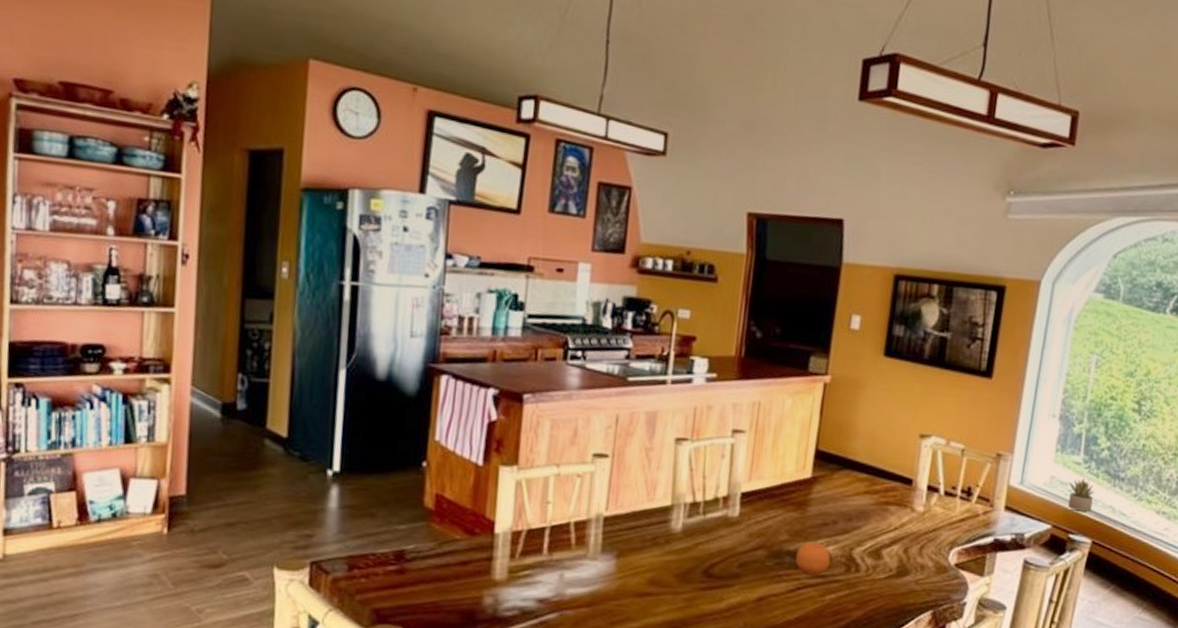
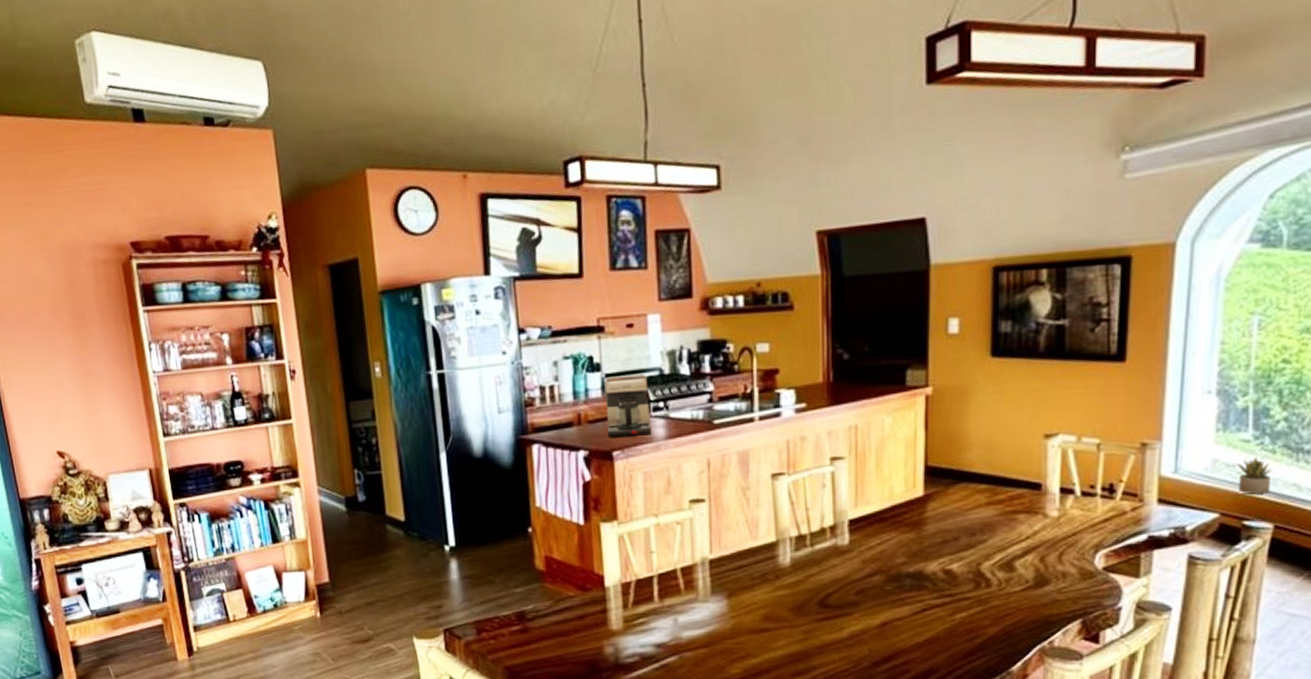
coffee maker: none [522,317,570,383] -> present [604,374,652,437]
fruit: present [796,541,831,577] -> none [917,561,956,596]

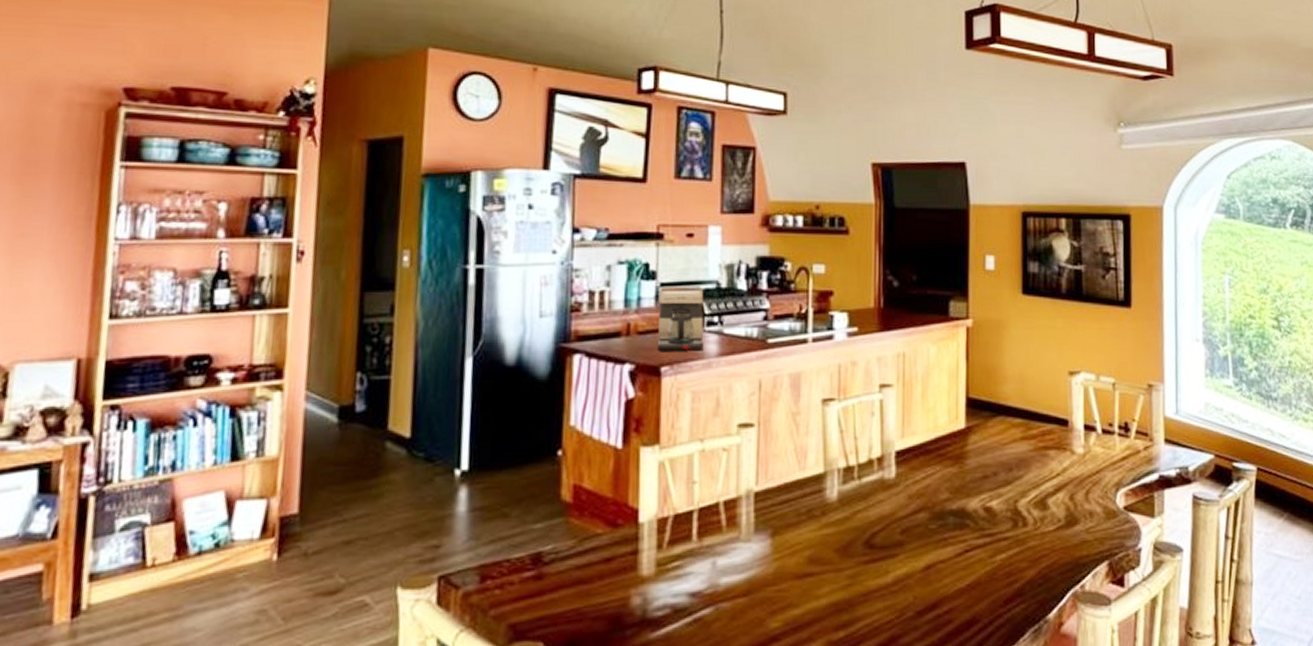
succulent plant: present [1237,457,1273,495] -> none [1223,402,1251,438]

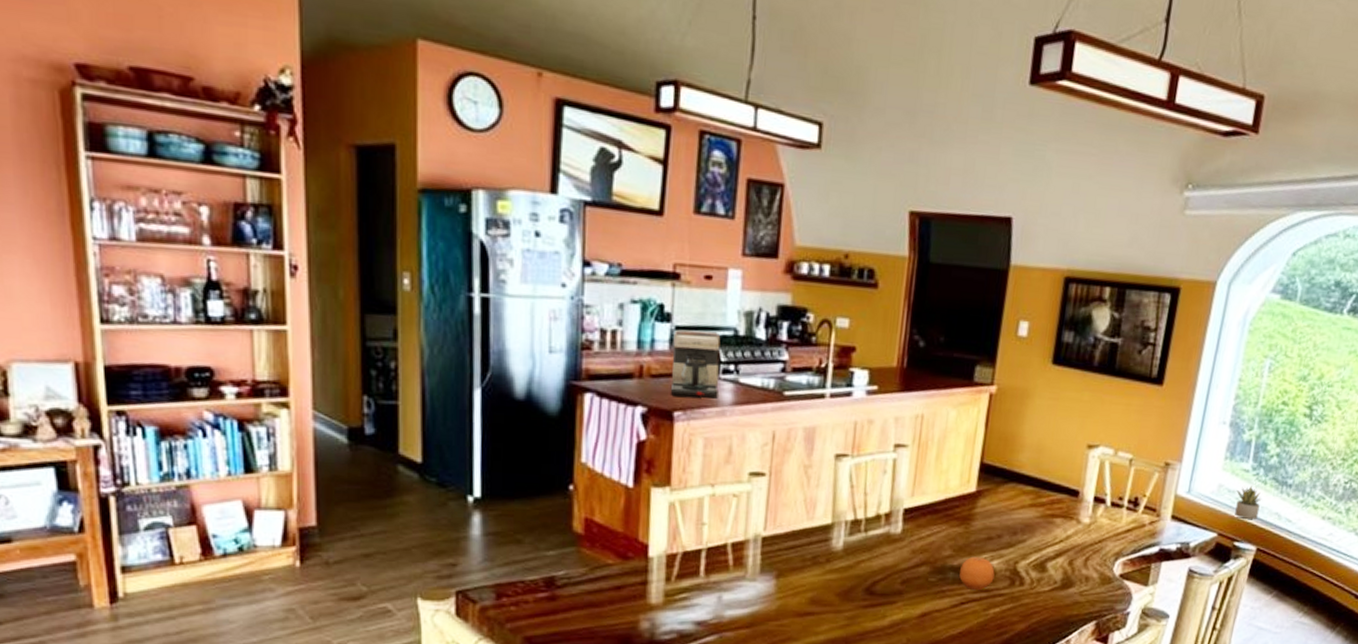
fruit: none [960,497,996,536] -> present [959,556,995,591]
succulent plant: none [1223,402,1251,438] -> present [1235,486,1262,521]

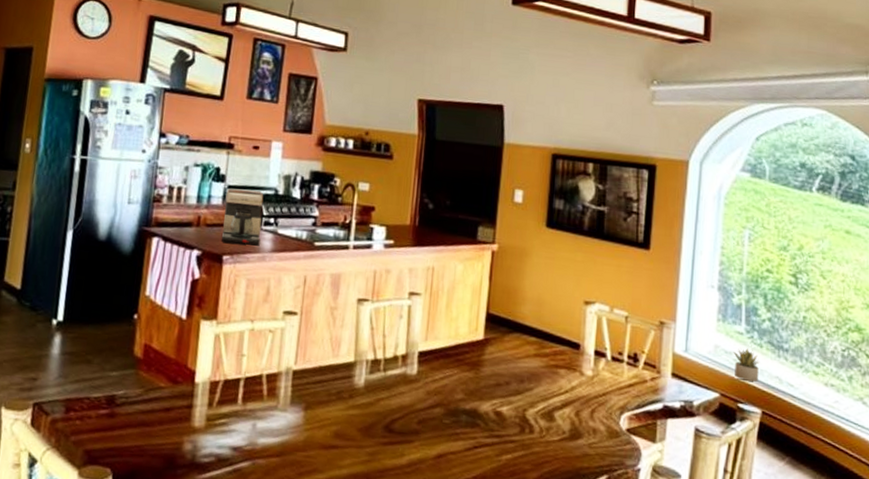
fruit: present [959,556,995,591] -> none [472,401,505,436]

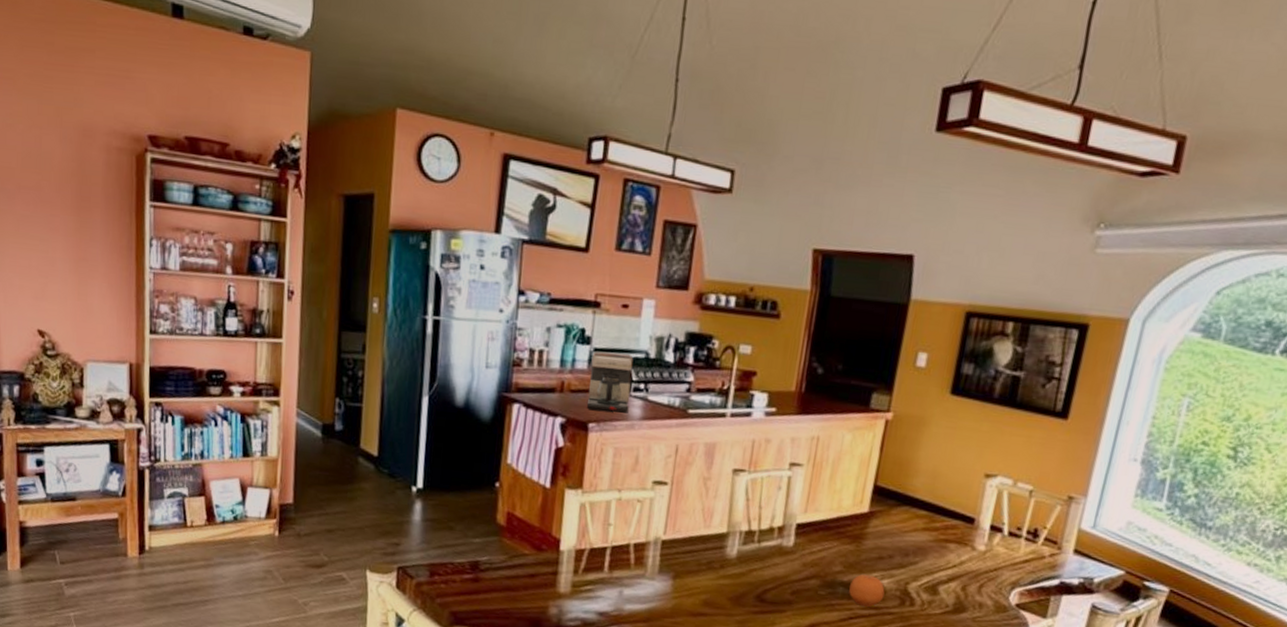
fruit: none [472,401,505,436] -> present [849,574,885,608]
succulent plant: present [733,348,760,383] -> none [1145,525,1177,561]

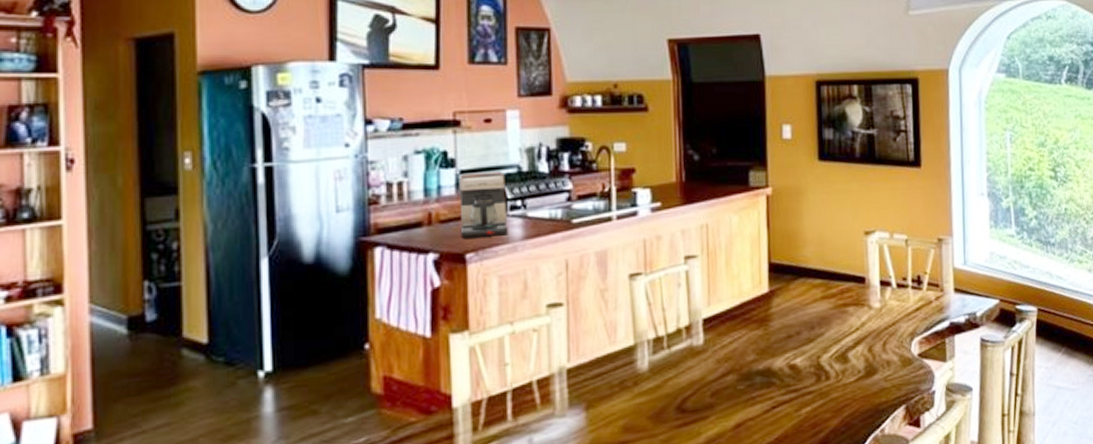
fruit: present [849,574,885,608] -> none [766,356,800,393]

